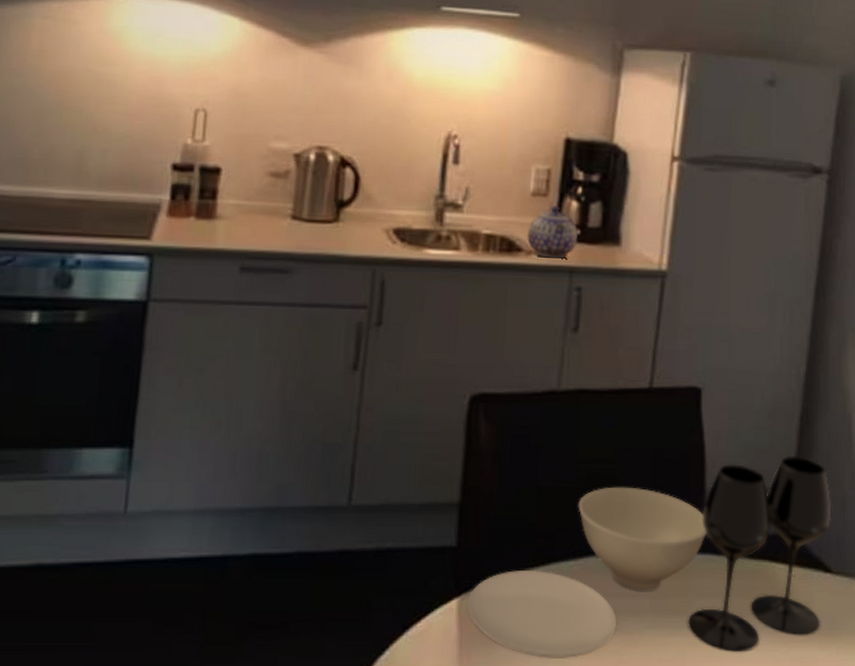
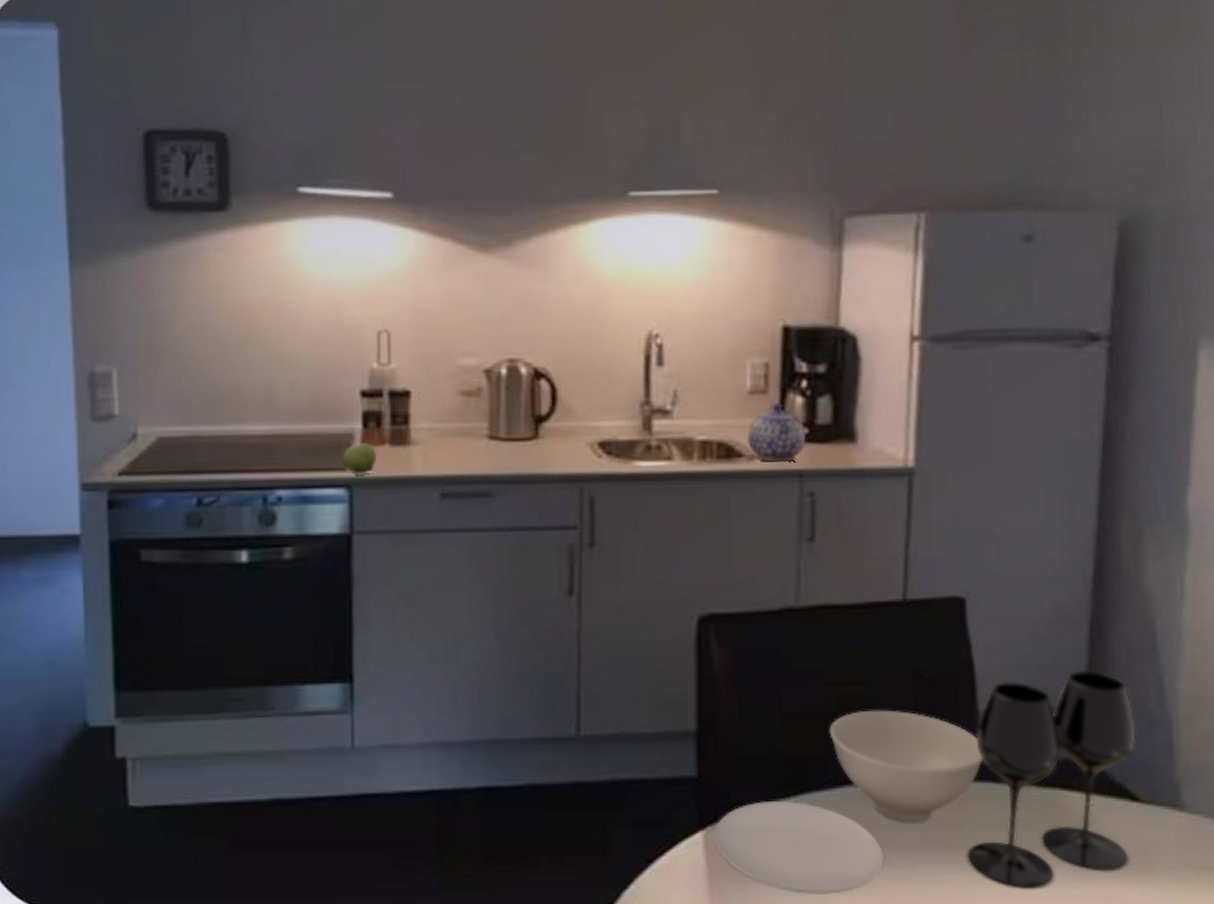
fruit: none [147,212,182,244] -> present [343,442,377,475]

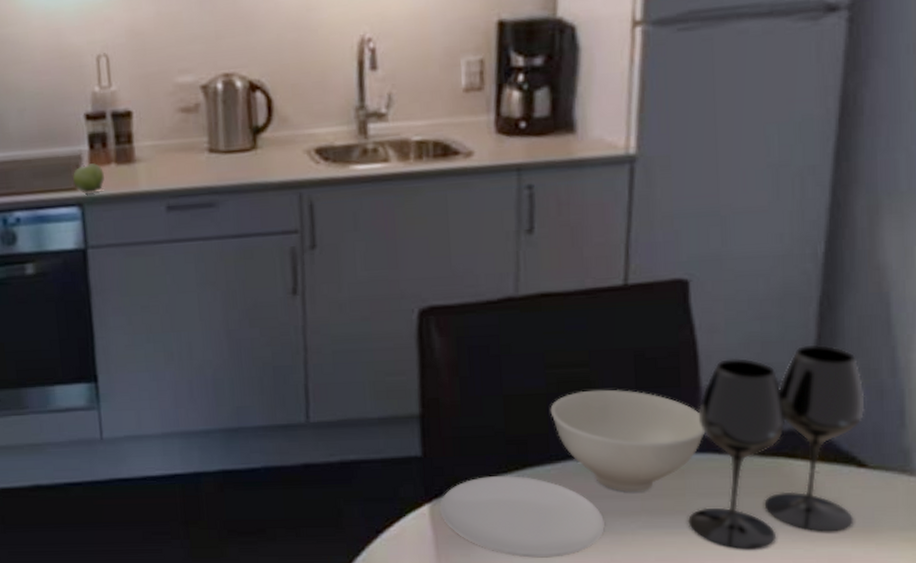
teapot: present [746,403,807,462] -> none [462,99,524,158]

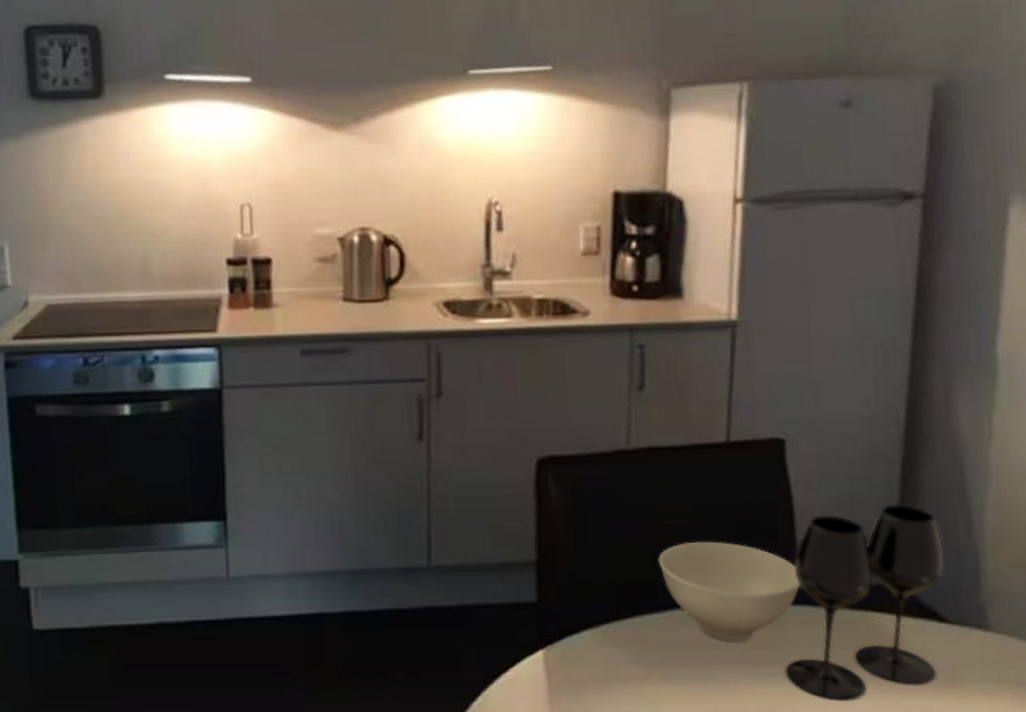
fruit: present [73,163,105,193] -> none [212,306,243,335]
plate: present [440,475,606,558] -> none [553,622,709,705]

